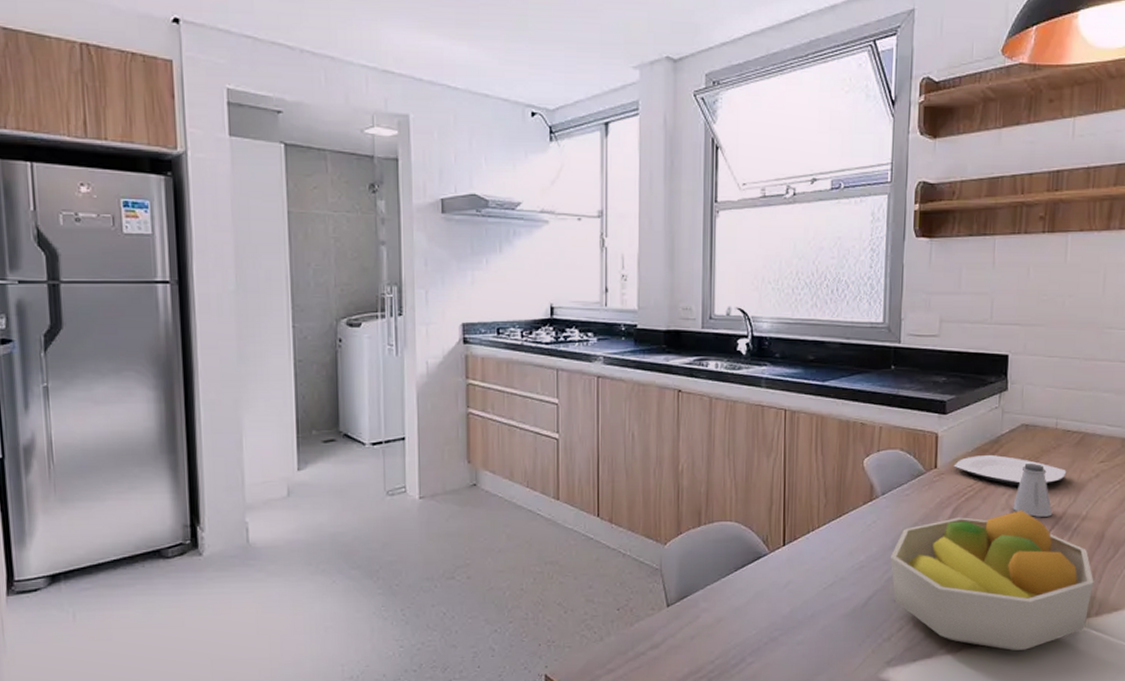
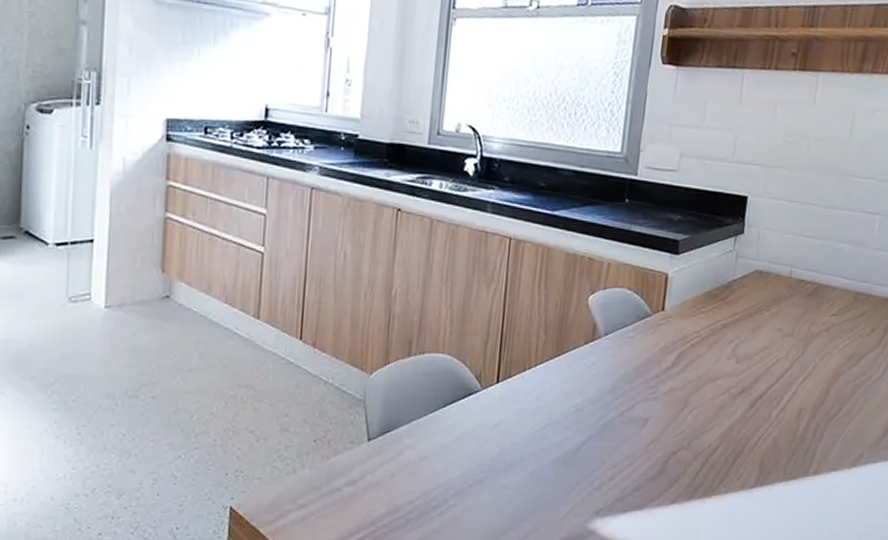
fruit bowl: present [890,509,1094,651] -> none [607,360,815,506]
plate: present [953,454,1067,486] -> none [681,299,797,335]
saltshaker: present [1013,464,1053,517] -> none [738,312,779,369]

